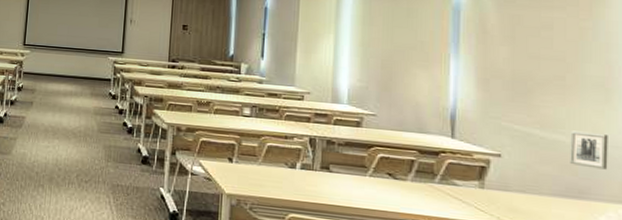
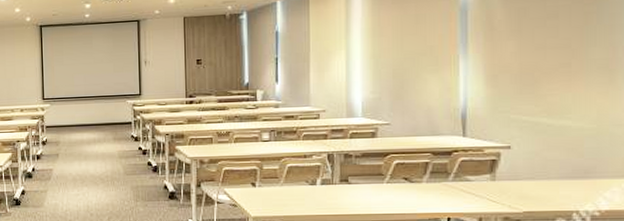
wall art: present [570,130,608,170] -> none [576,114,612,148]

